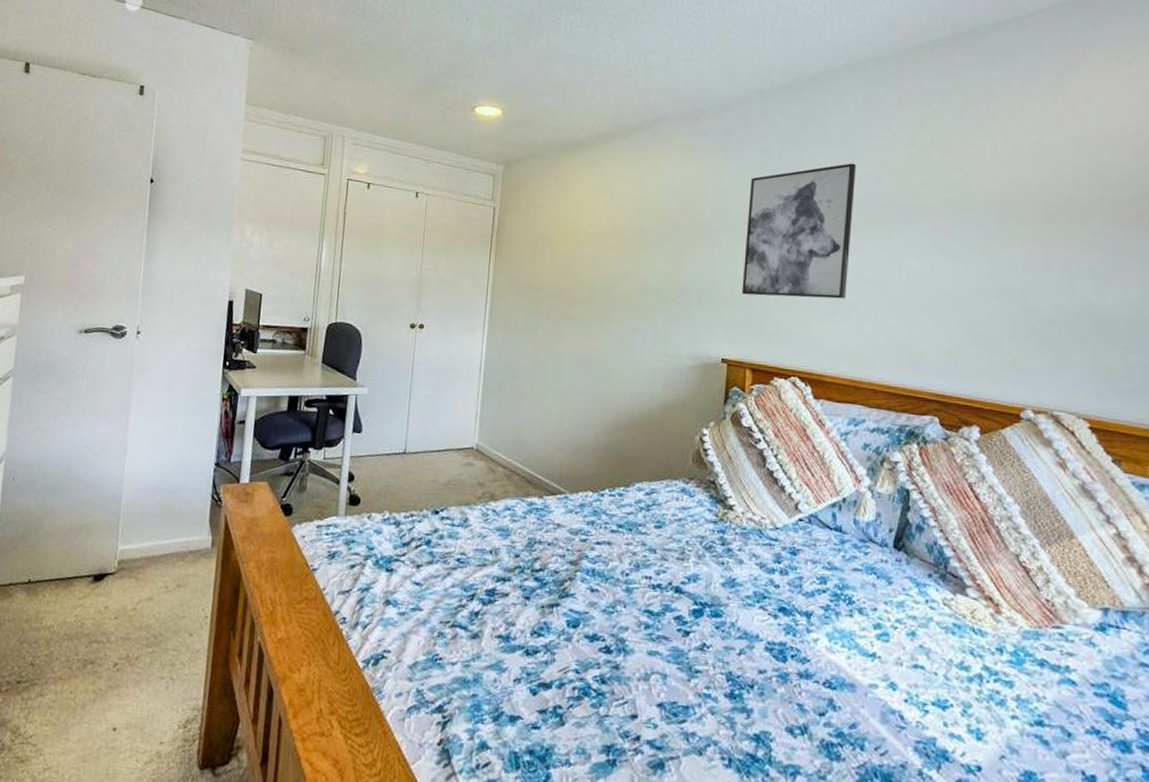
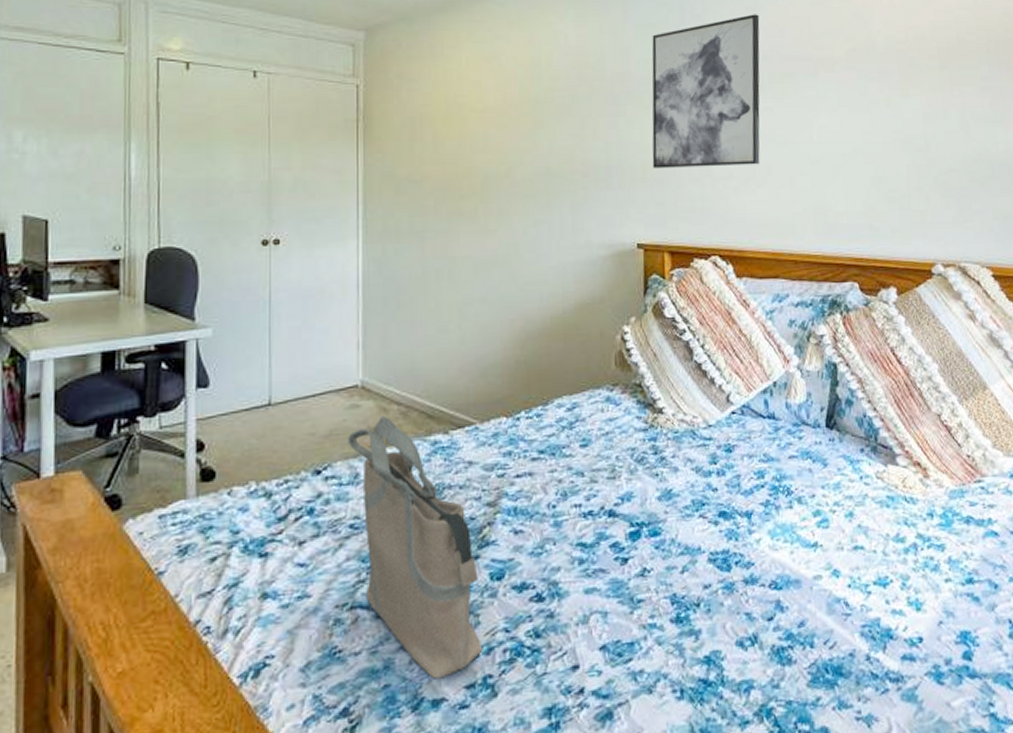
tote bag: none [462,475,557,700] -> present [348,416,483,679]

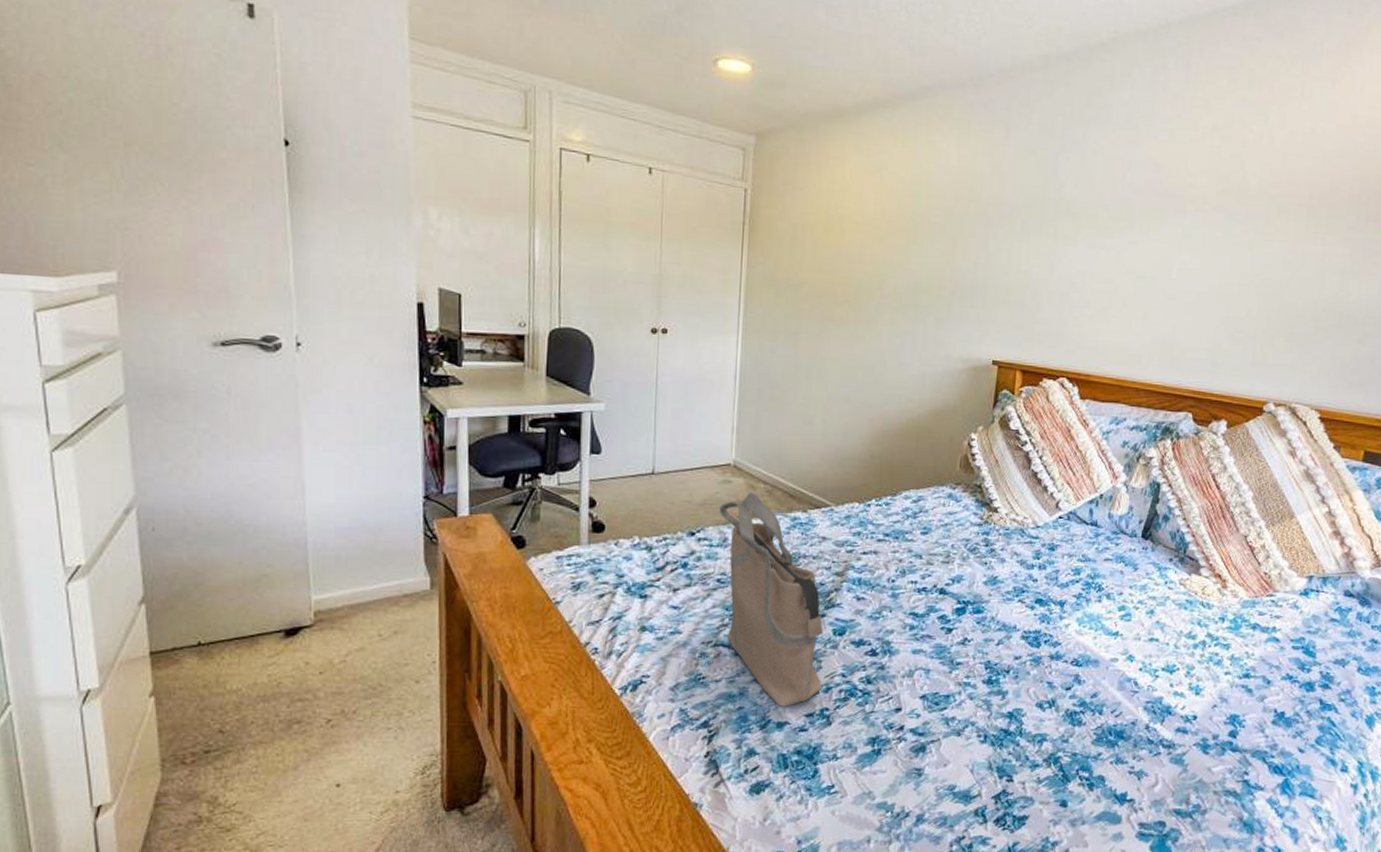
wall art: present [652,14,760,168] -> none [1015,146,1139,296]

